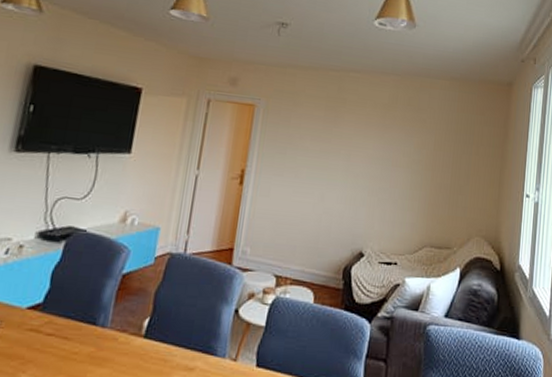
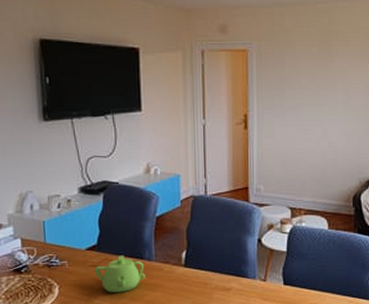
teapot: none [30,318,95,367] -> present [94,255,145,293]

